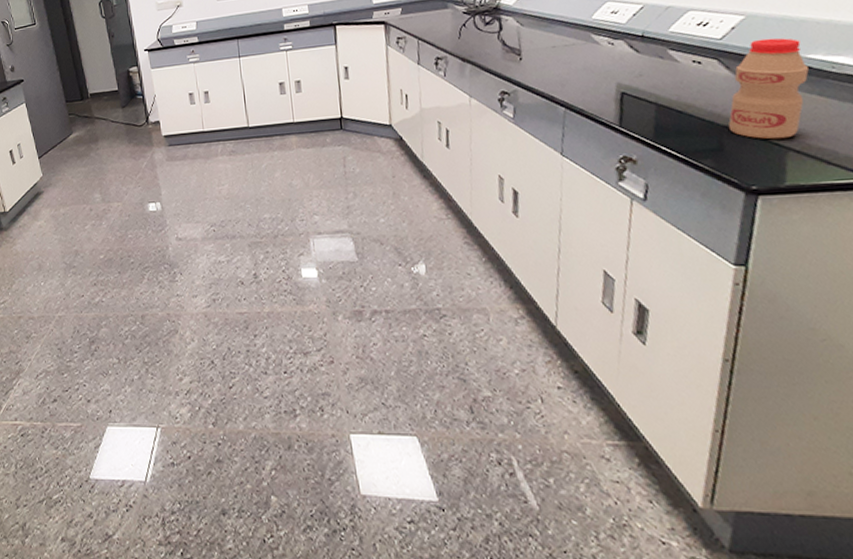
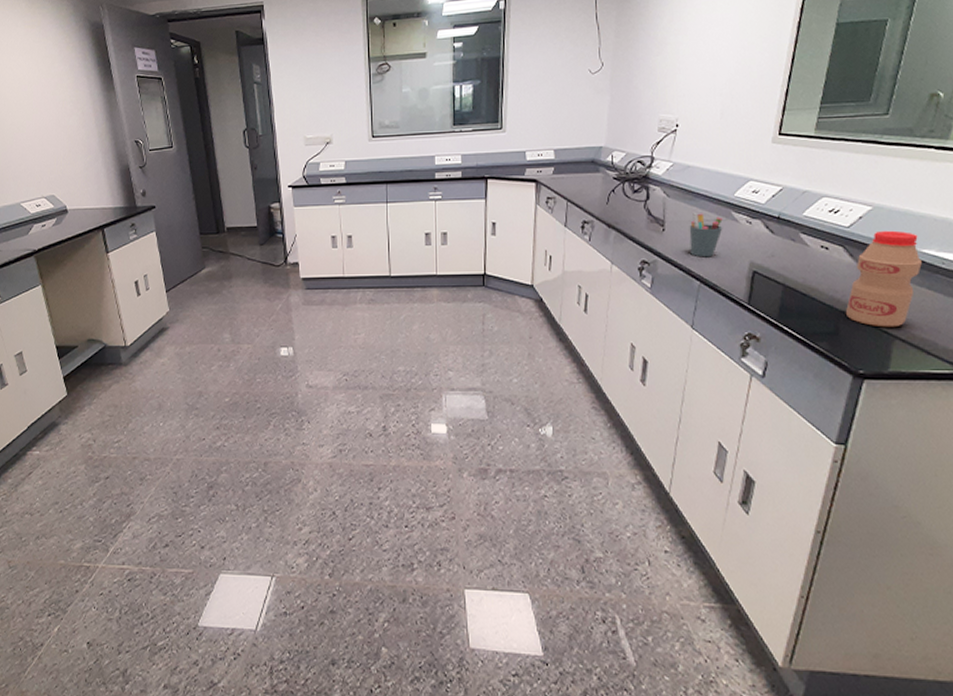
pen holder: none [547,38,584,83] -> present [689,212,723,257]

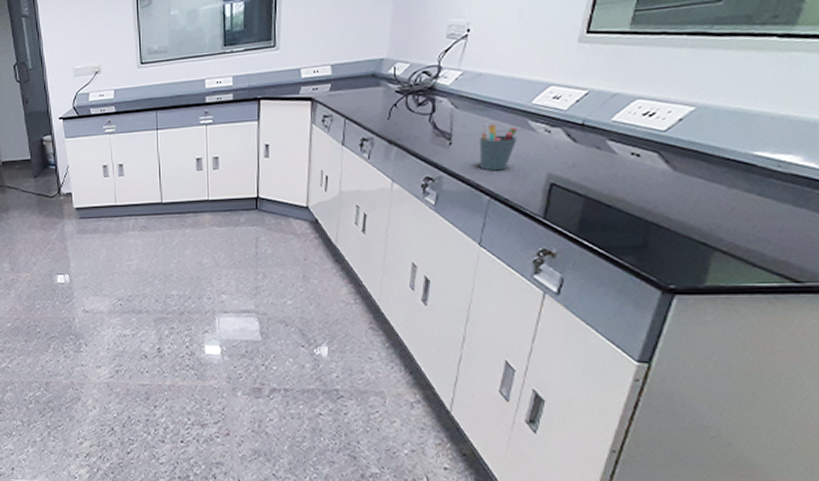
bottle: present [846,230,922,328] -> none [658,132,752,239]

